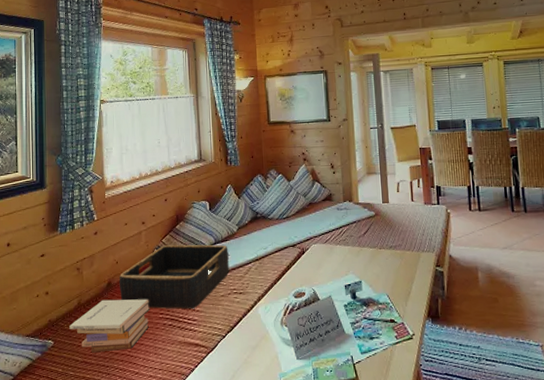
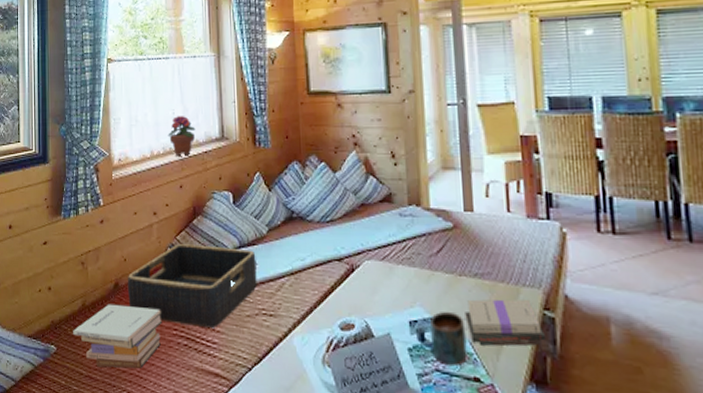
potted flower: none [154,144,178,176] -> present [168,116,196,156]
mug: none [359,275,386,314] -> present [429,311,467,367]
books: none [384,261,437,296] -> present [465,299,545,347]

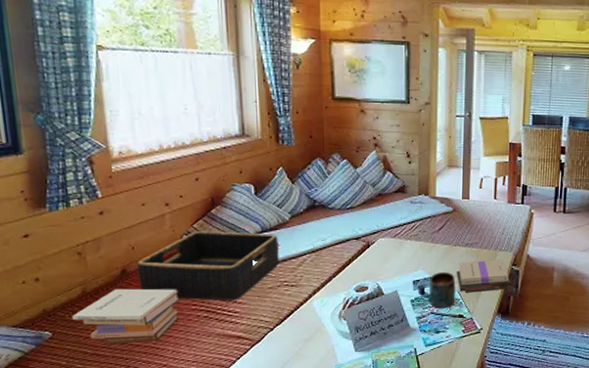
potted flower: present [168,116,196,156] -> none [179,112,212,151]

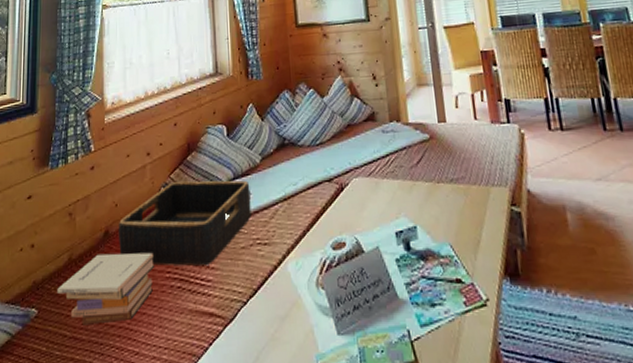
mug: present [428,271,456,310] -> none [414,218,449,272]
books: present [456,260,511,293] -> none [444,199,514,247]

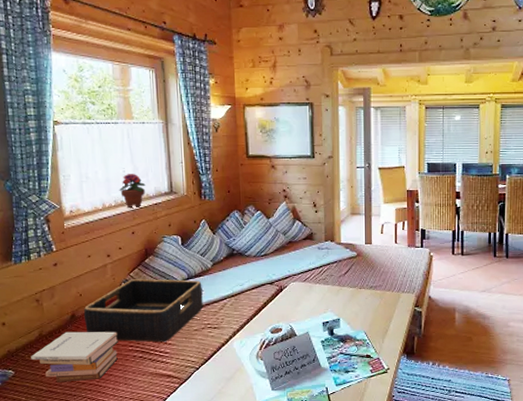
potted flower: none [162,55,190,95] -> present [119,174,146,208]

